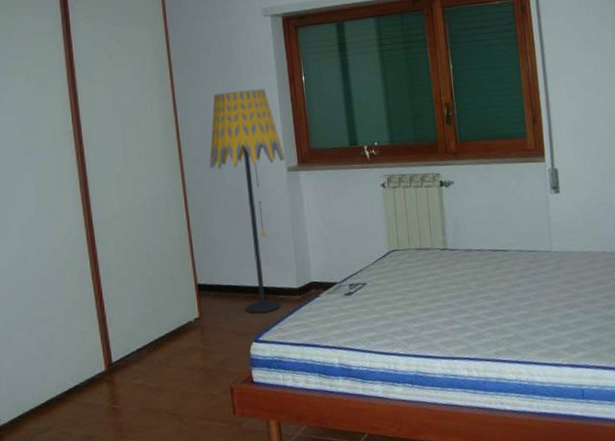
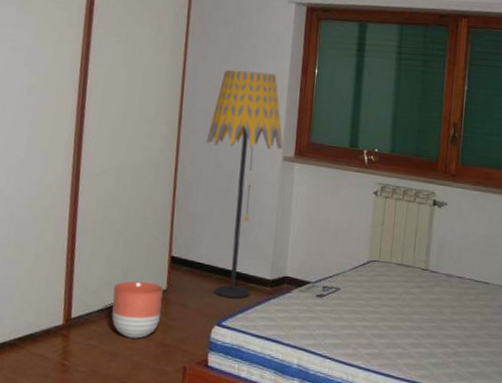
planter: none [148,313,199,371] -> present [112,281,163,339]

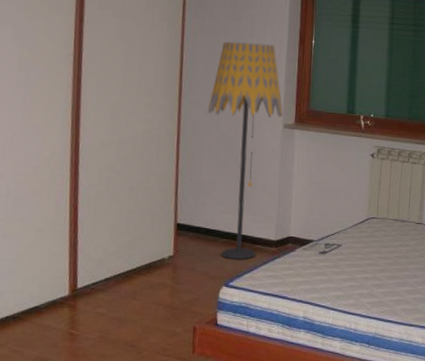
planter: present [112,281,163,339] -> none [119,249,170,304]

